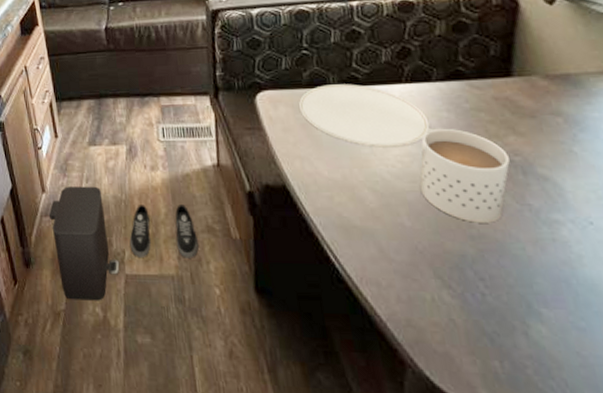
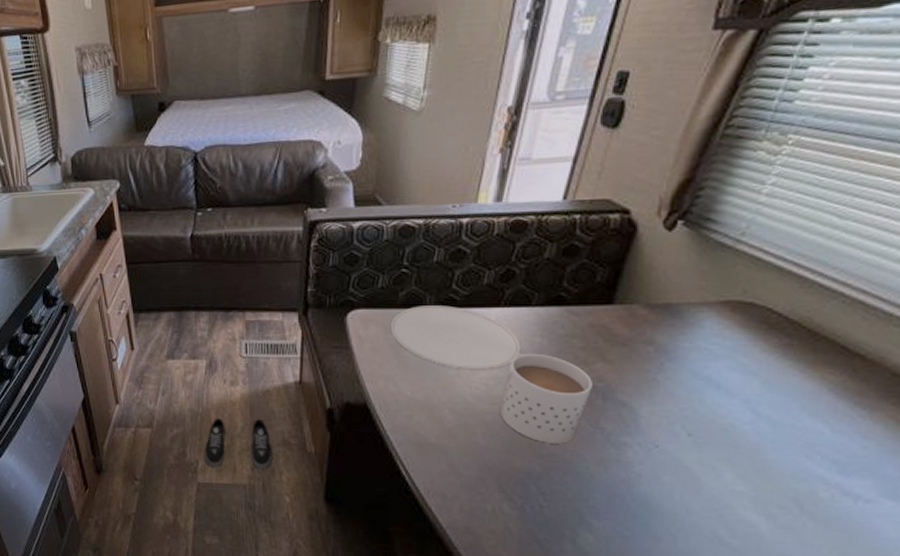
pedal bin: present [48,186,120,301] -> none [122,399,193,506]

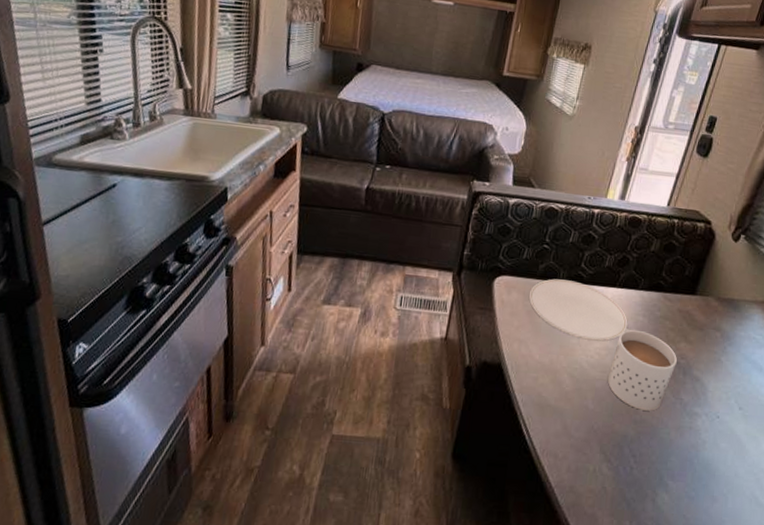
shoe: present [204,418,273,469] -> none [342,368,411,423]

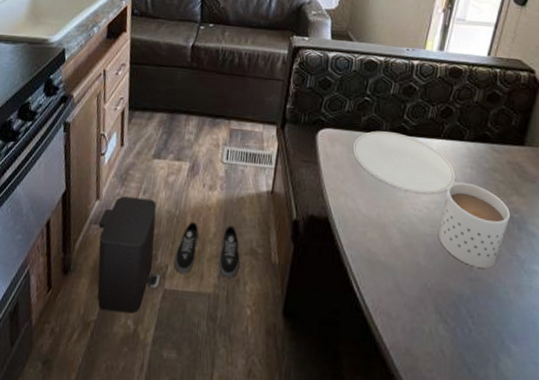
pedal bin: none [261,342,329,459] -> present [97,196,161,314]
shoe: none [342,368,411,423] -> present [174,222,240,279]

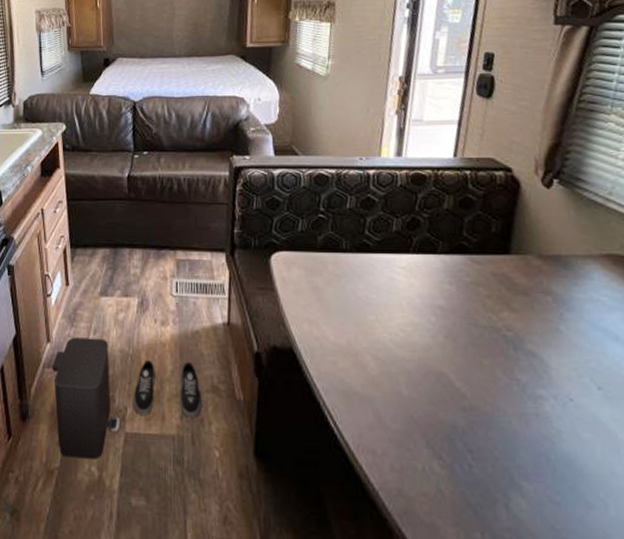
plate: present [353,131,456,195] -> none [312,250,433,316]
mug: present [438,181,510,269] -> none [419,299,503,395]

